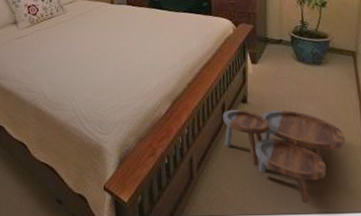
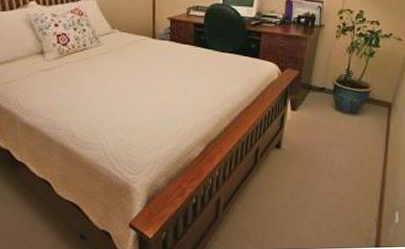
nesting tables: present [222,109,346,205] -> none [253,154,365,241]

